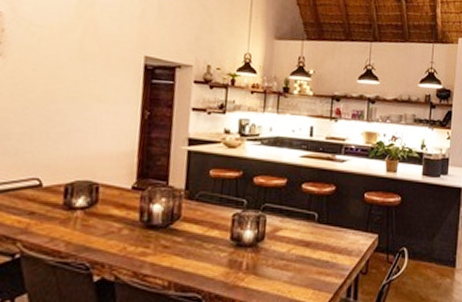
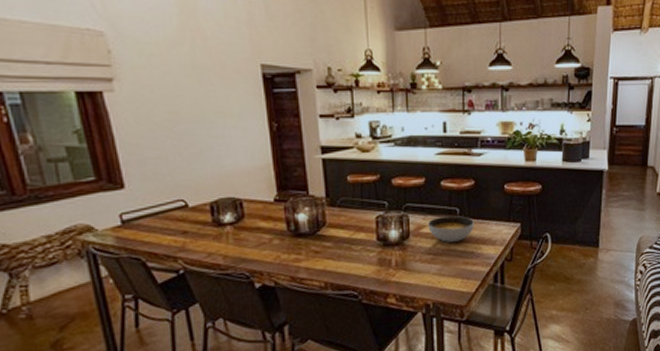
soup bowl: none [284,219,331,248] -> present [428,215,474,242]

